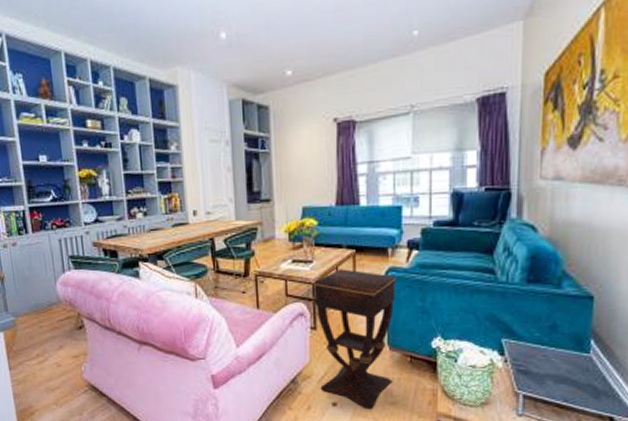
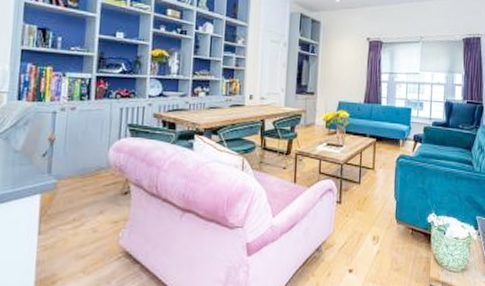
side table: present [312,269,397,410] -> none [340,154,405,276]

